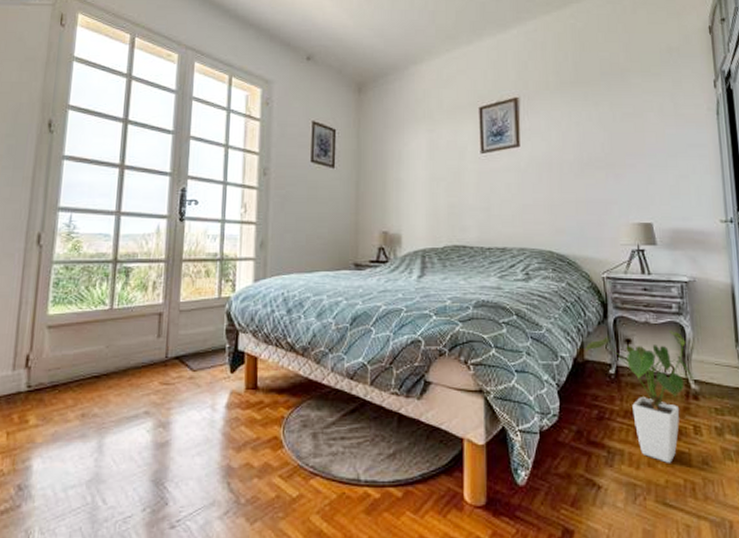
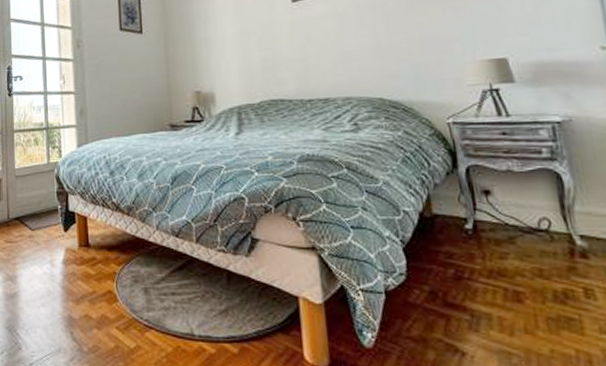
house plant: present [585,331,694,463] -> none [432,179,580,330]

